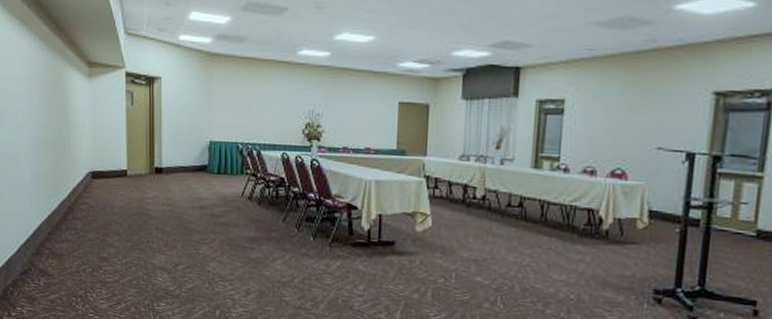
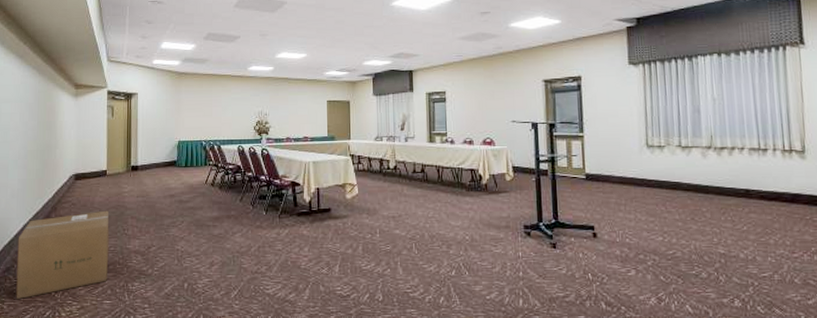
box: none [34,217,132,306] -> present [16,210,109,300]

